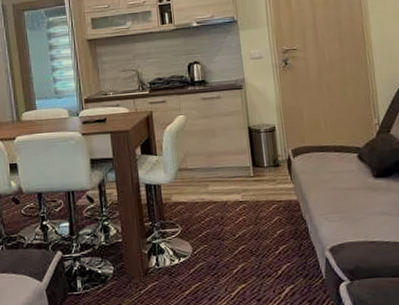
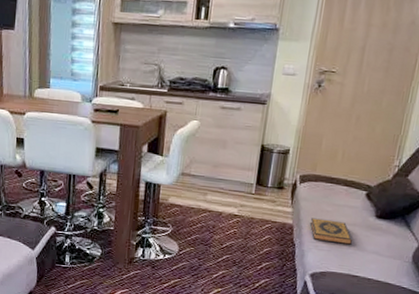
hardback book: none [313,188,359,212] -> present [309,218,353,245]

